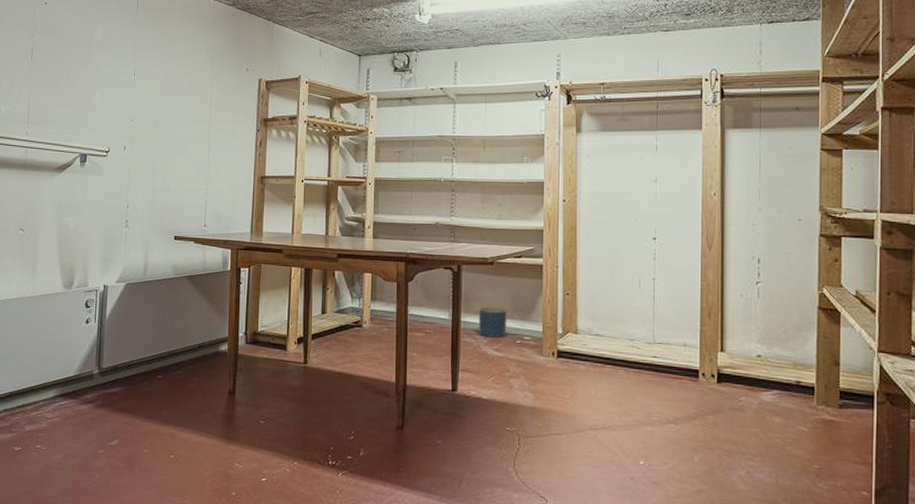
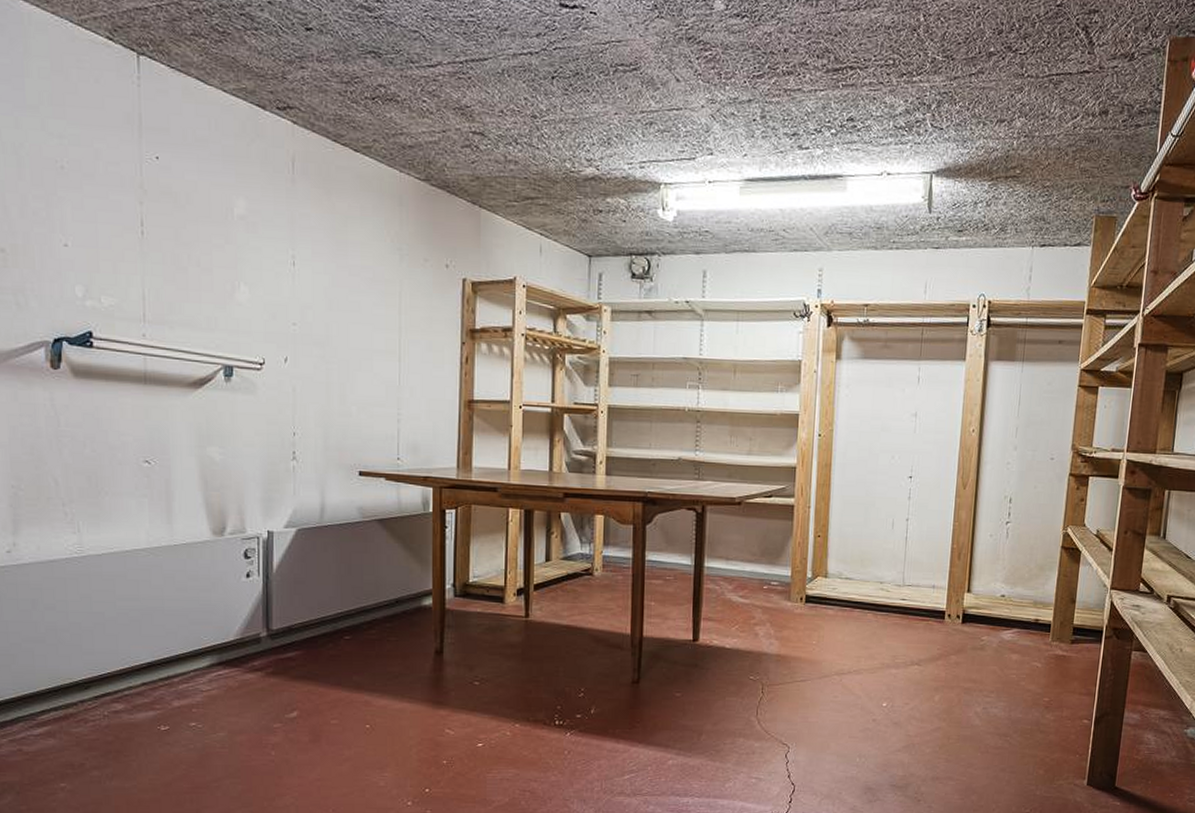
planter: present [478,306,507,338] -> none [723,550,755,584]

